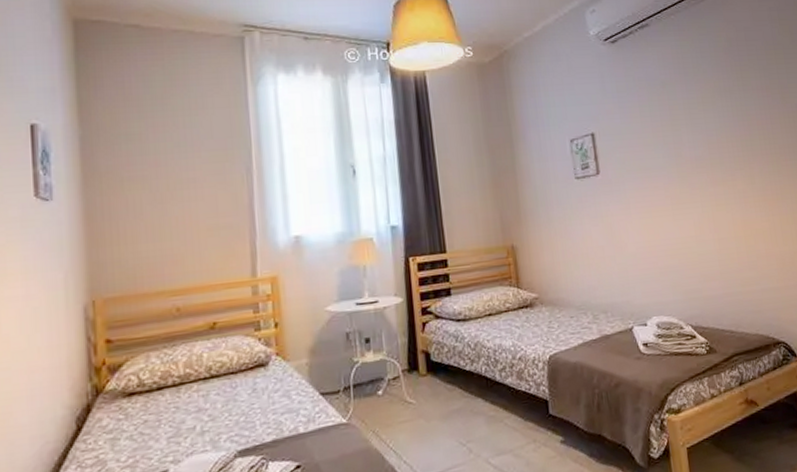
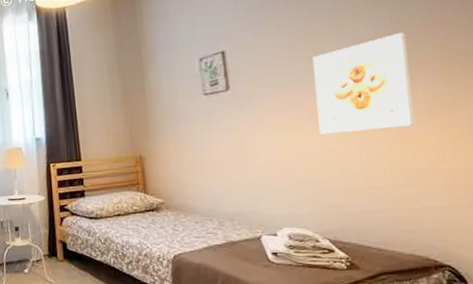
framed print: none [672,125,754,221] -> present [312,33,415,134]

